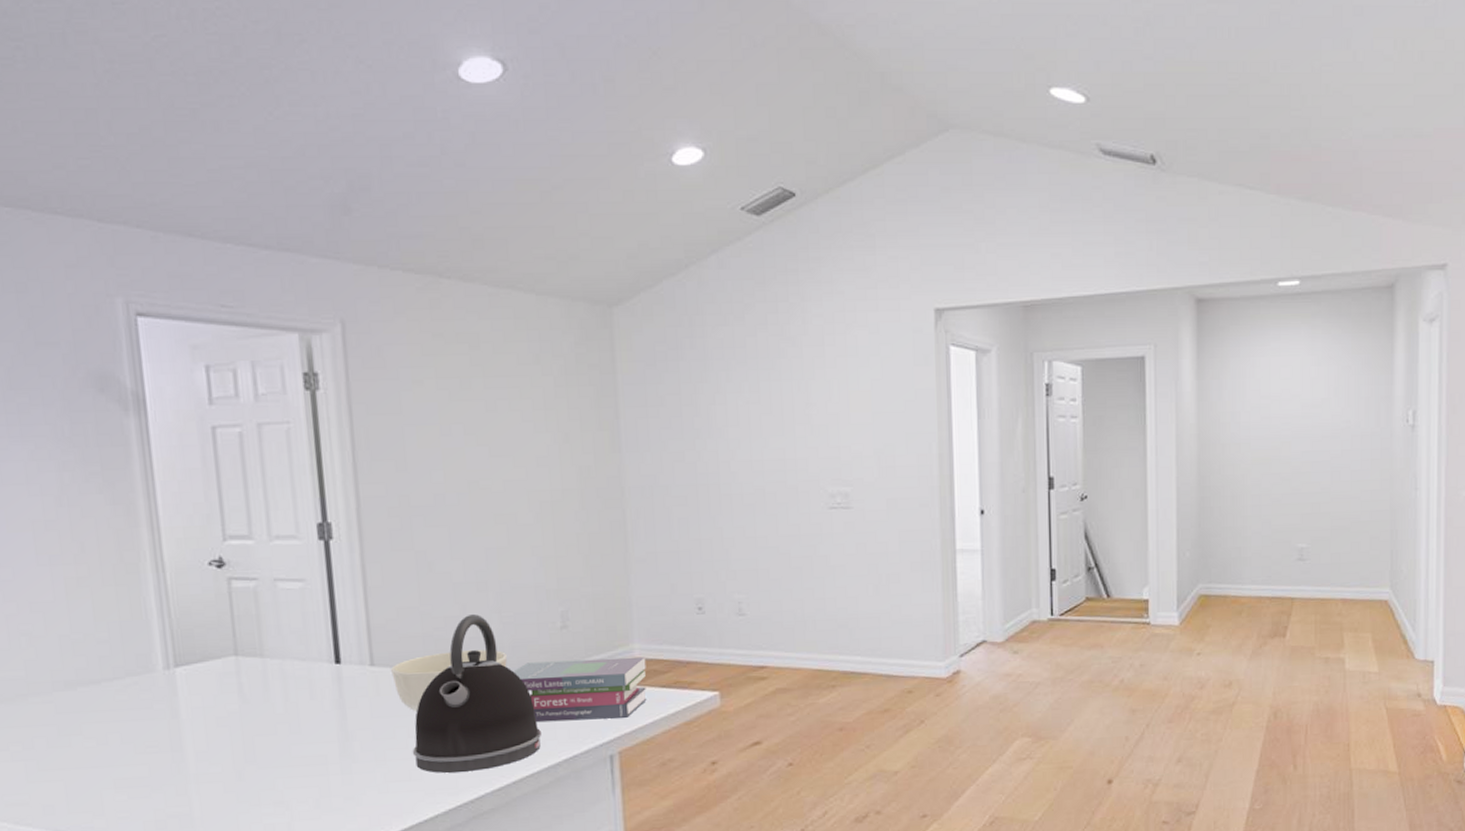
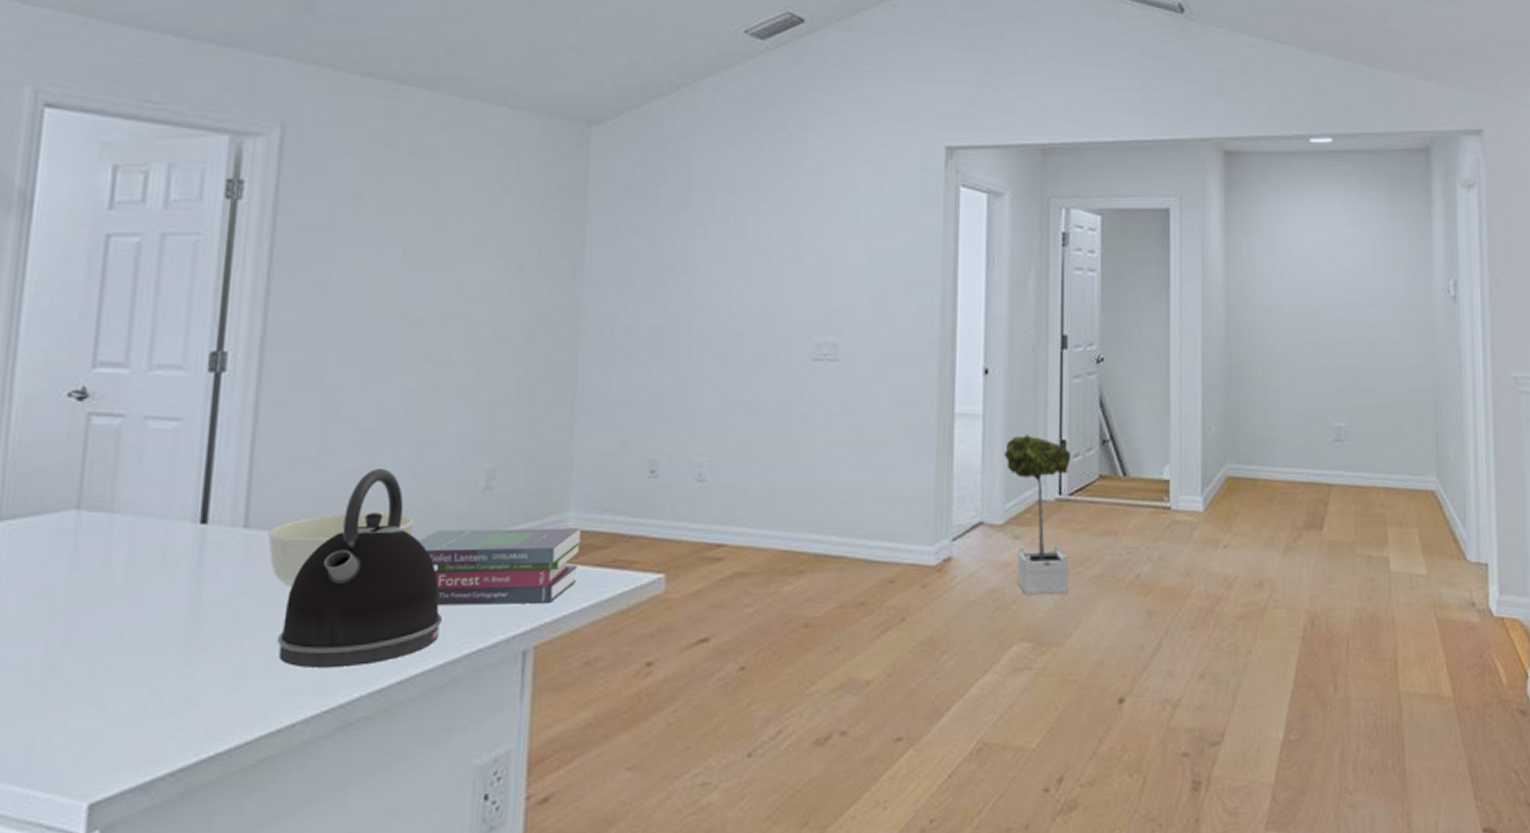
potted tree: none [1001,564,1062,700] -> present [1004,434,1072,596]

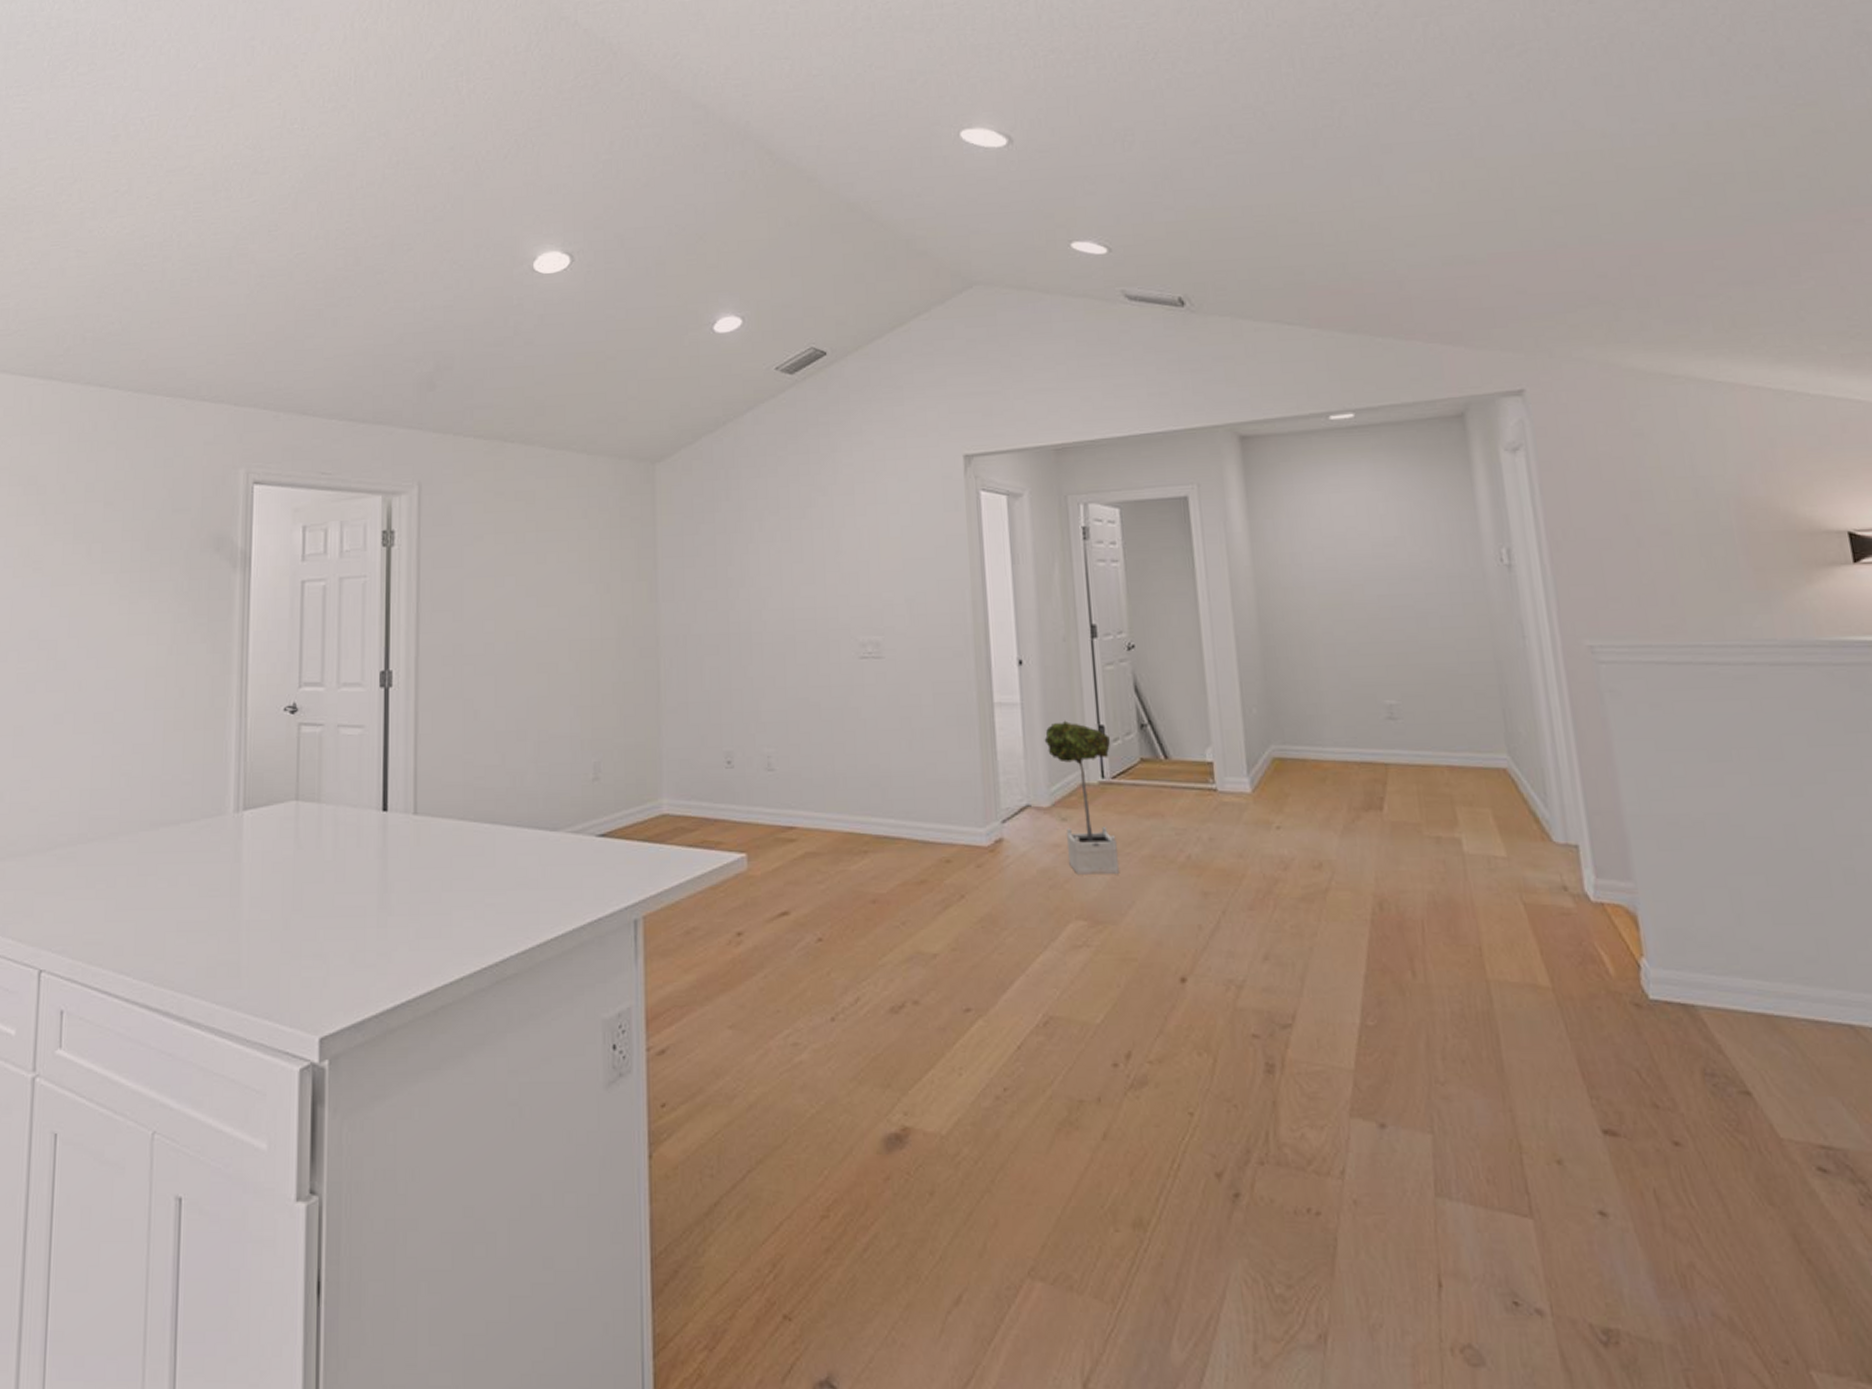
bowl: present [268,513,415,588] -> none [432,801,541,865]
kettle: present [276,469,442,668] -> none [444,764,568,931]
books: present [419,527,581,606] -> none [545,812,674,880]

